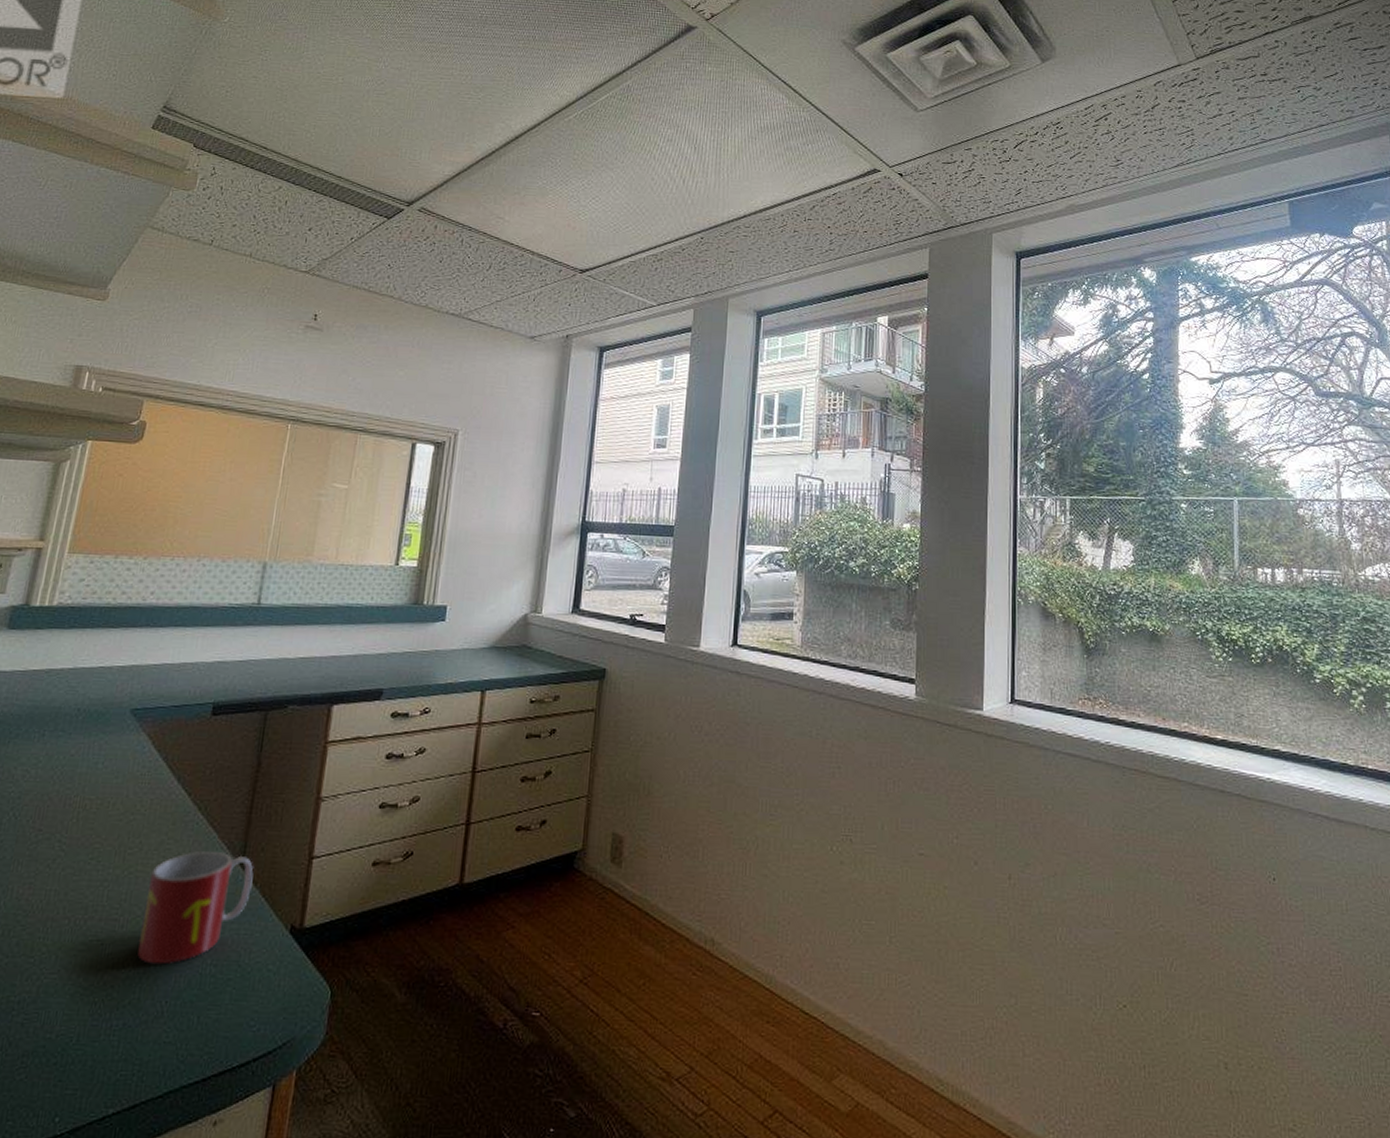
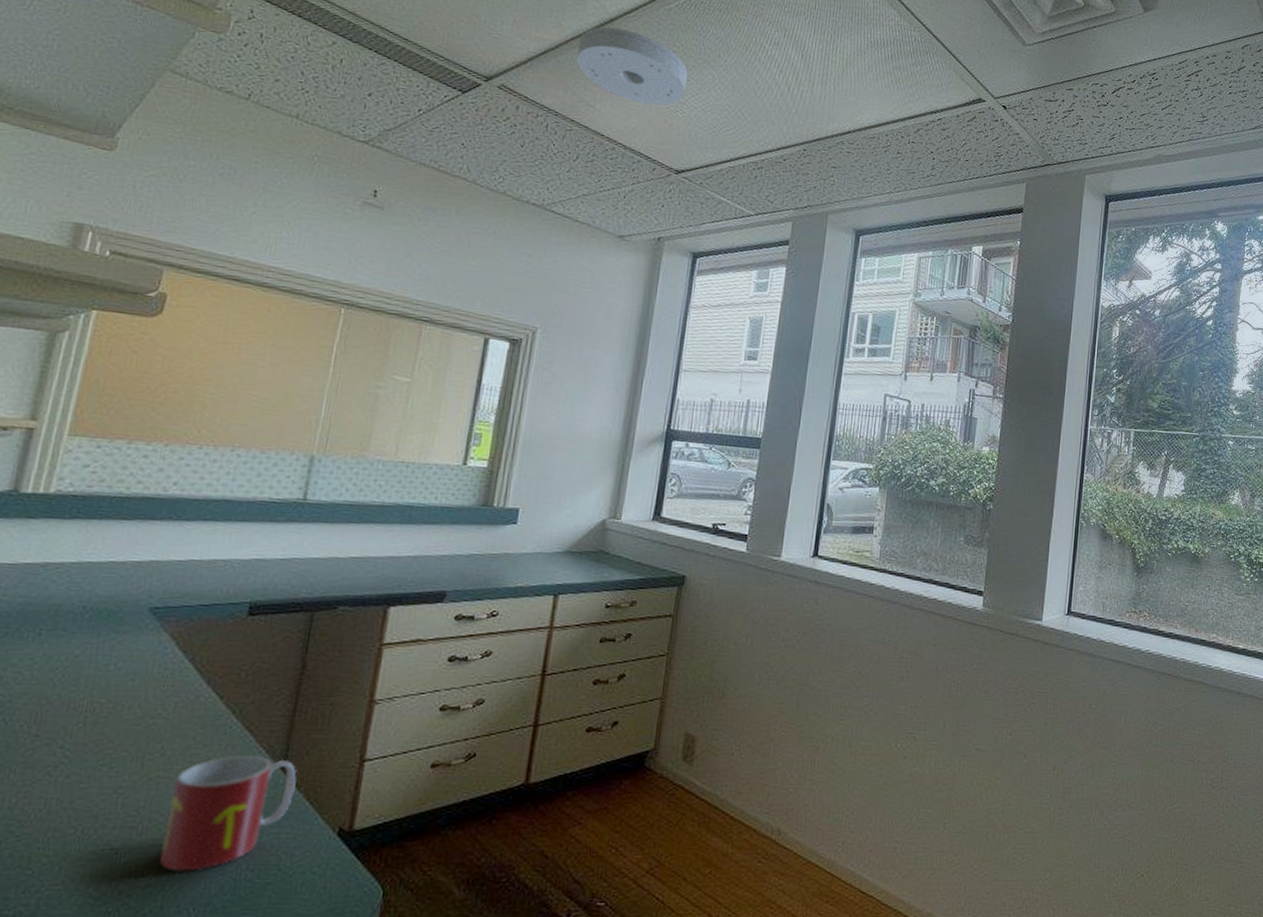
smoke detector: none [486,143,588,211] -> present [576,26,688,106]

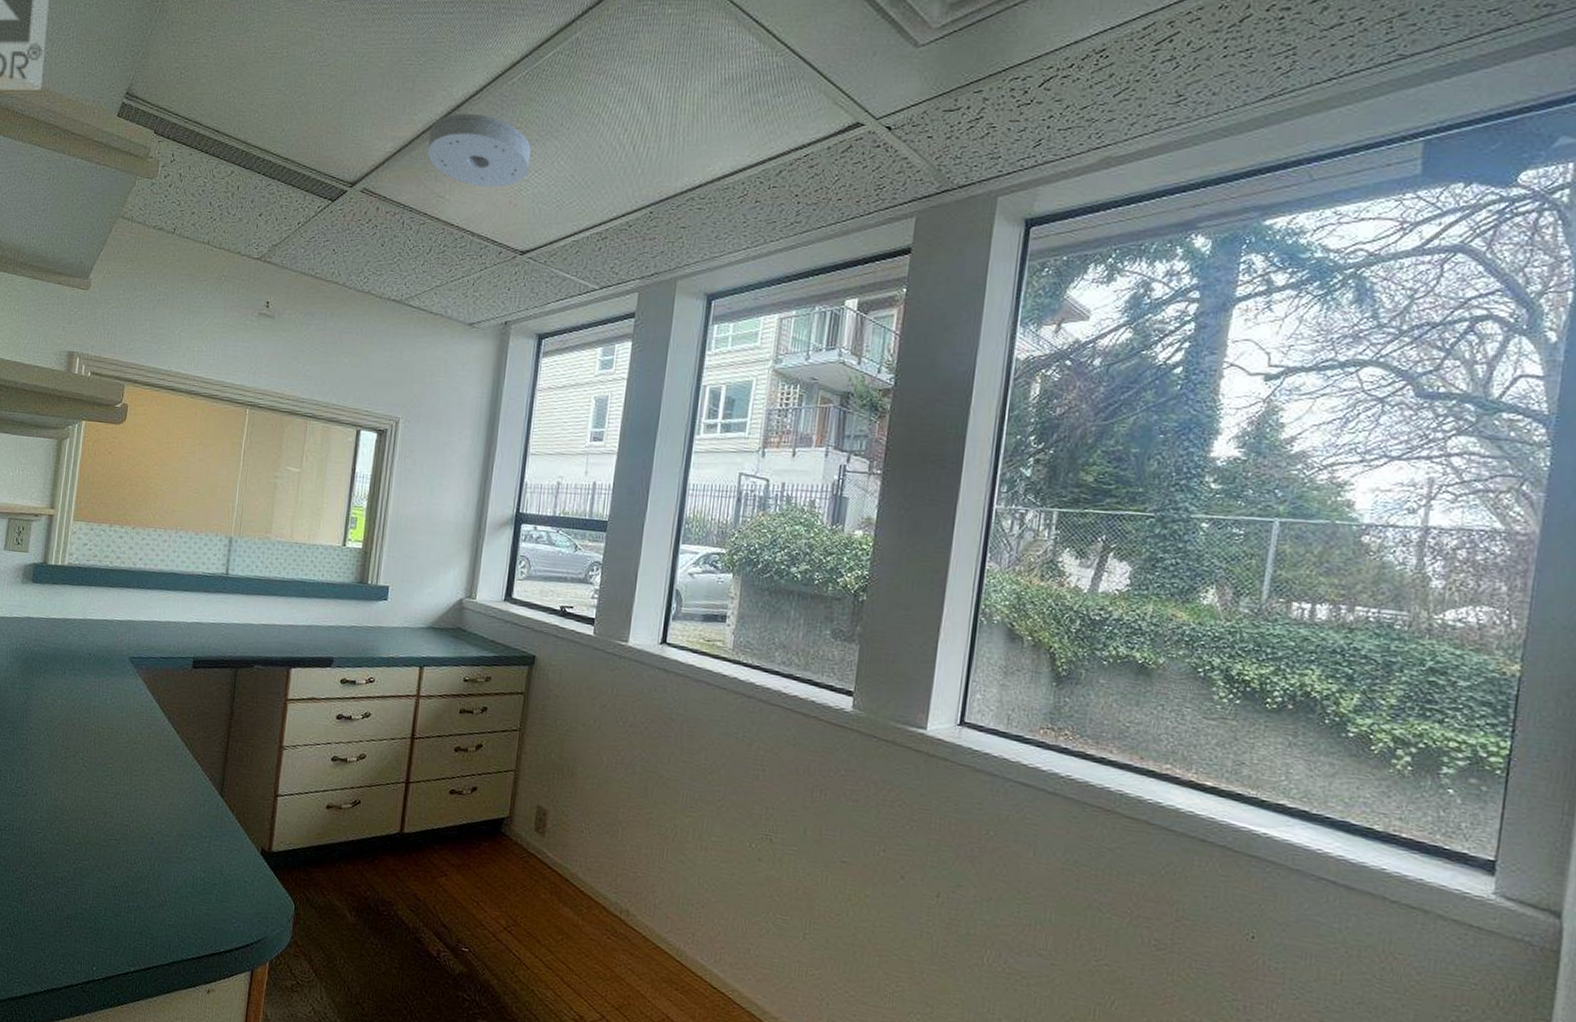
mug: present [159,756,297,871] -> none [145,779,231,866]

